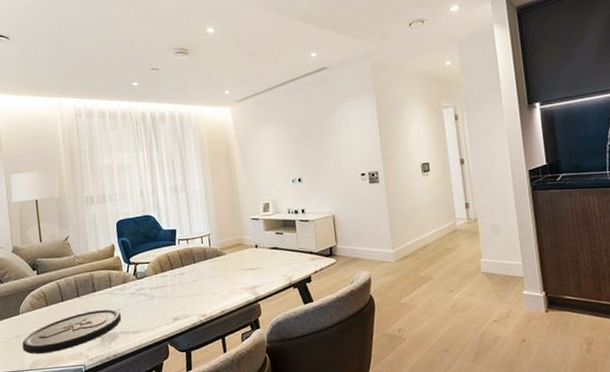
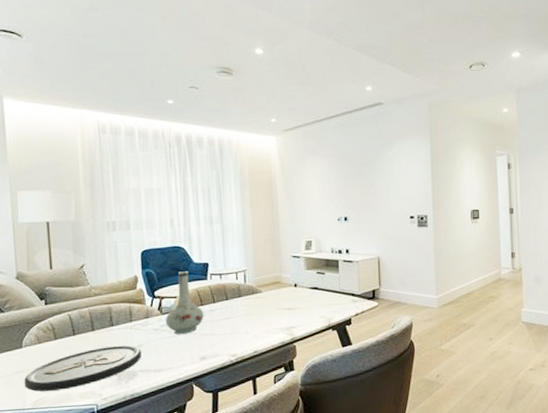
vase: none [140,238,175,297] -> present [165,271,204,334]

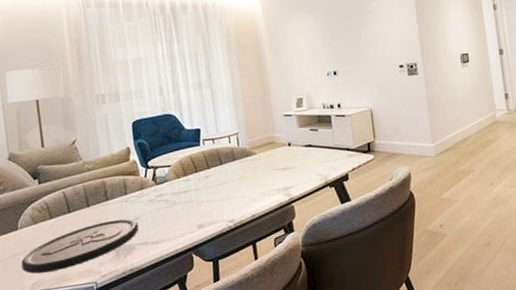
vase: present [165,271,204,334] -> none [160,138,199,204]

